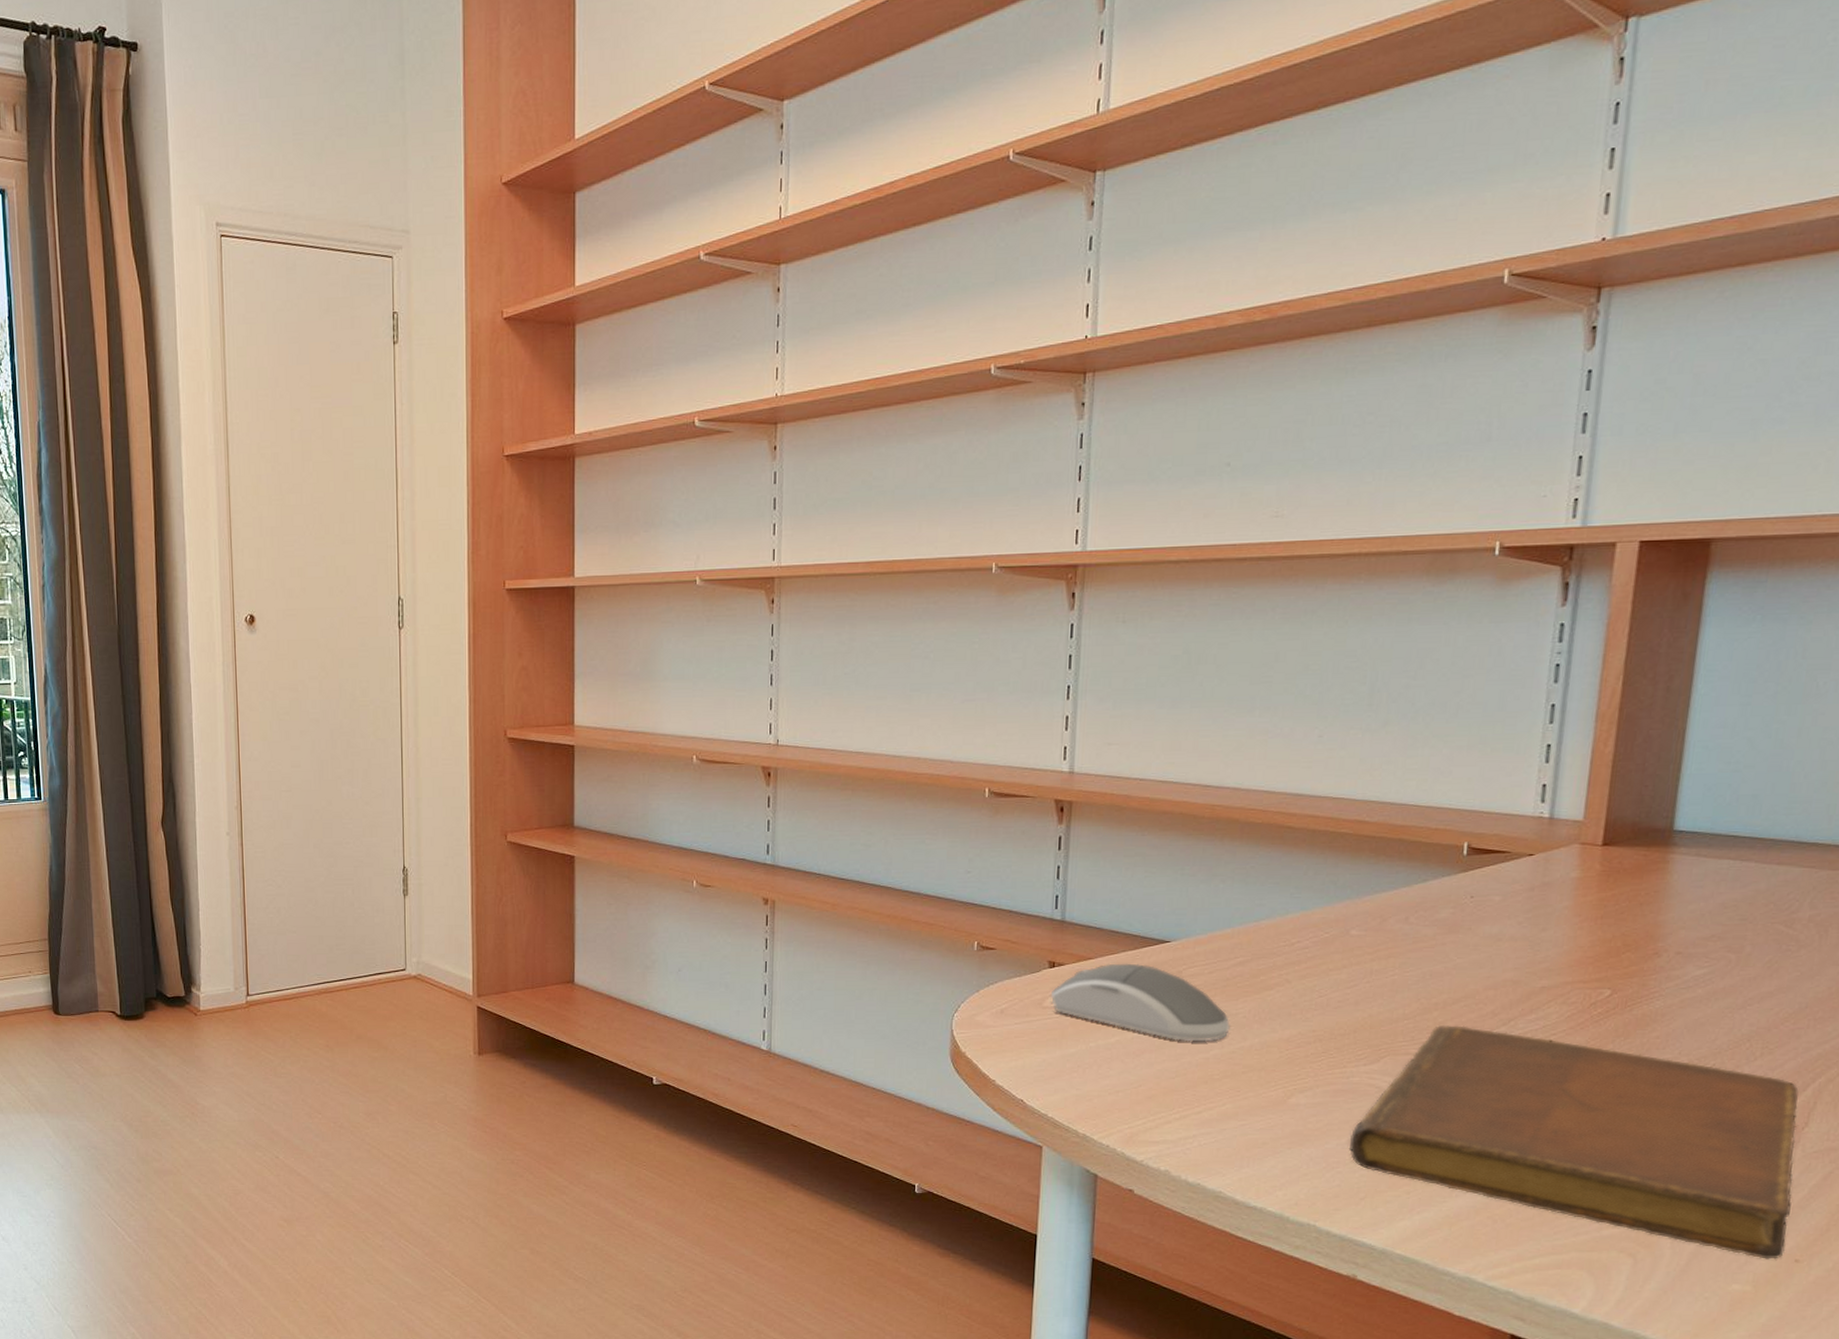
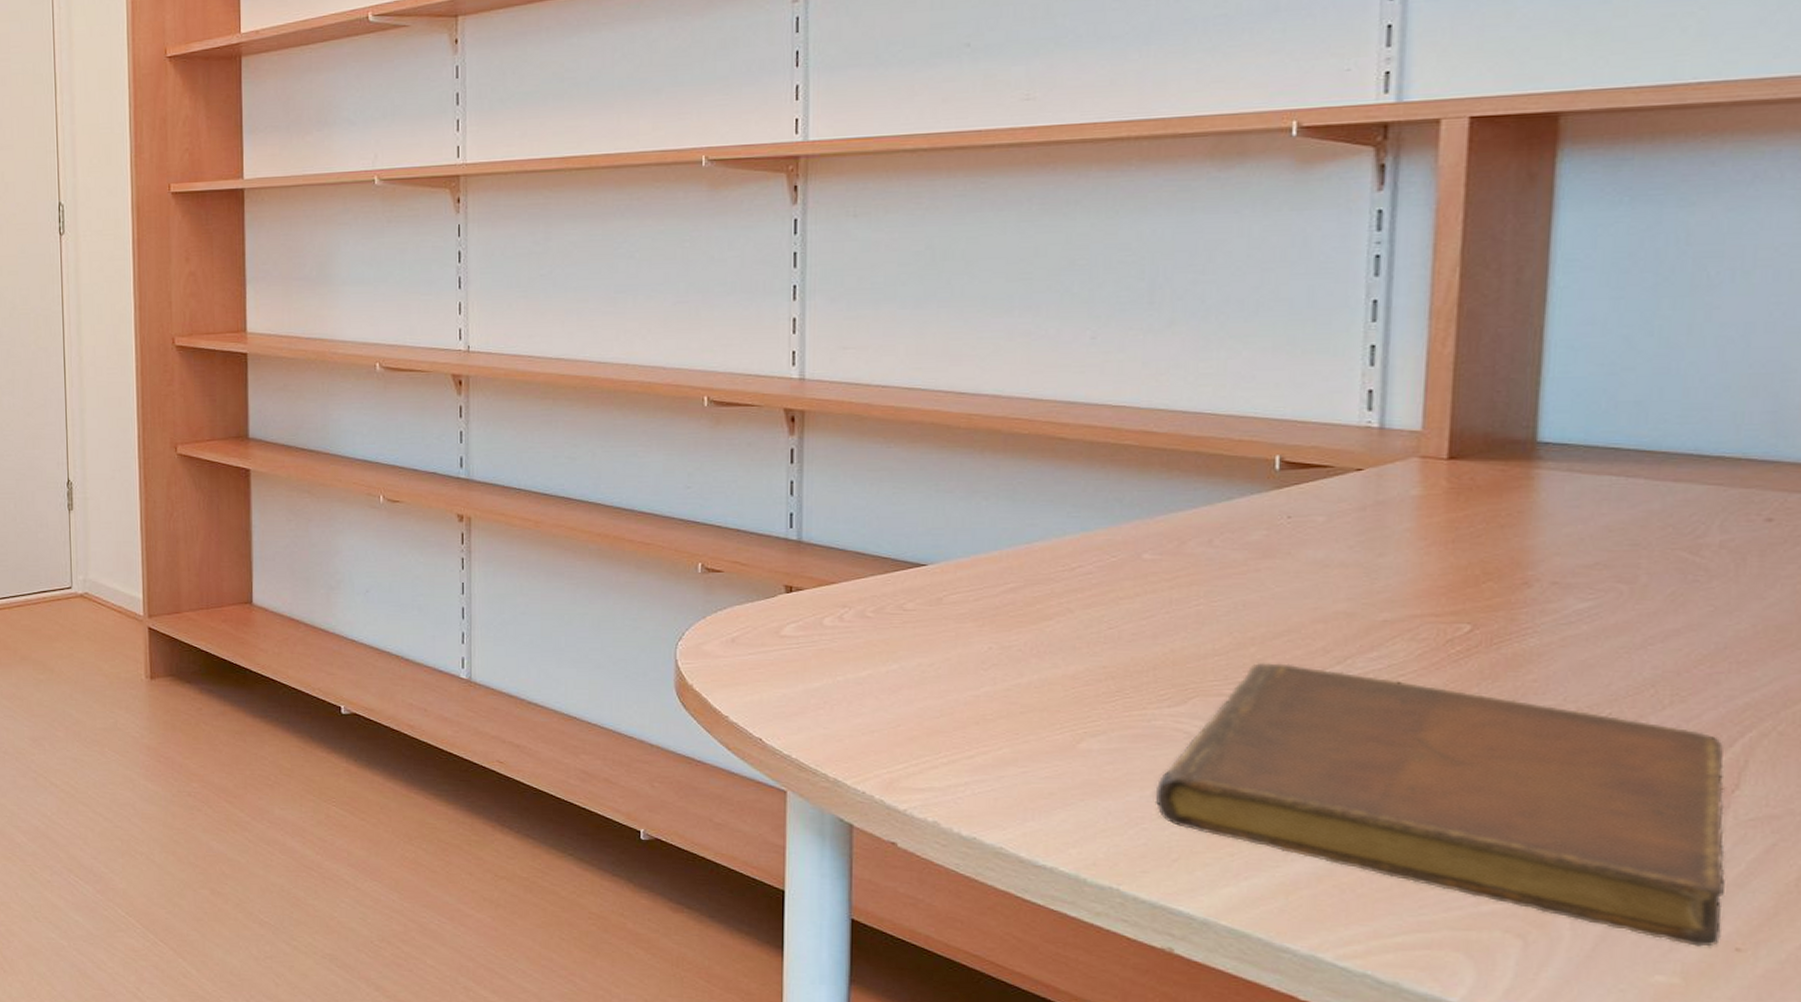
computer mouse: present [1051,963,1230,1042] -> none [790,588,1003,677]

